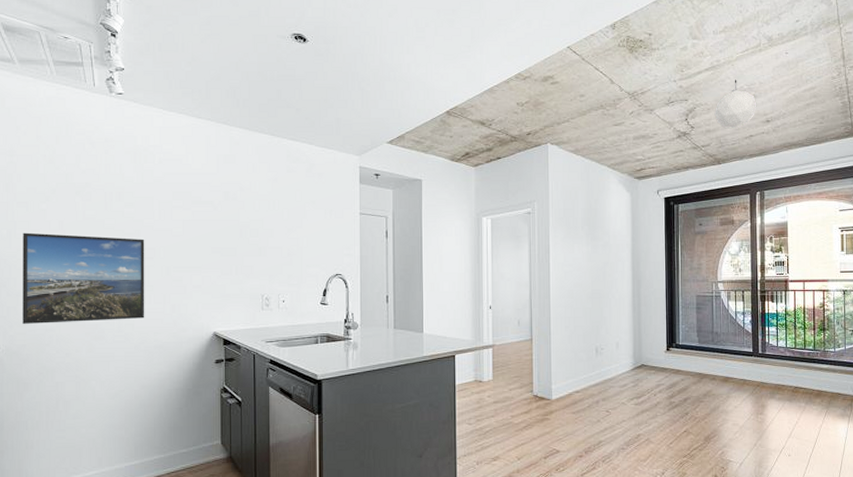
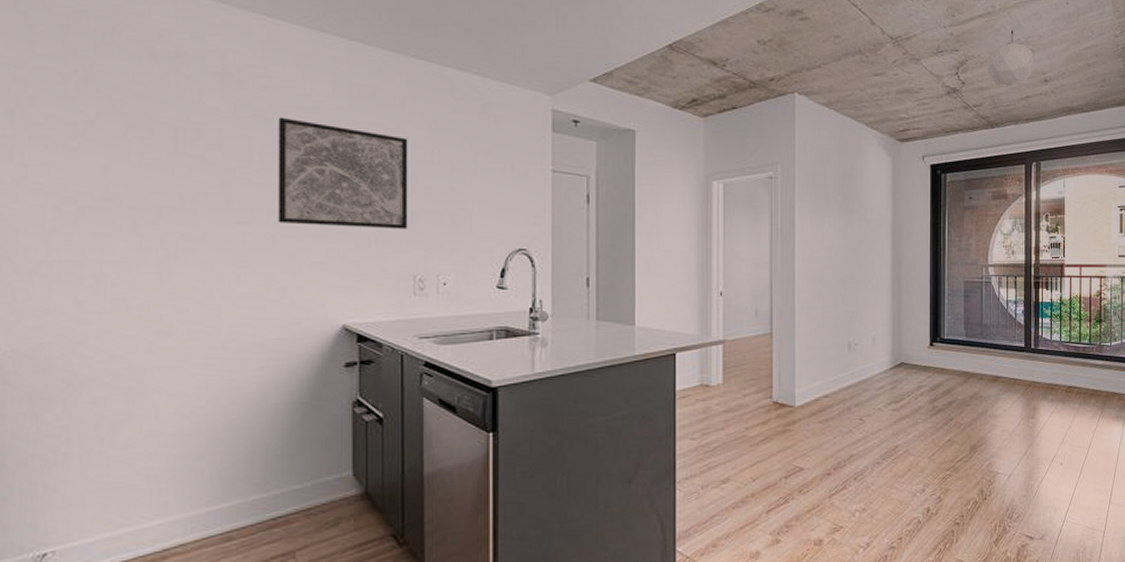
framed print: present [22,232,145,324] -> none [38,181,238,314]
wall art: none [170,181,258,261] -> present [278,117,408,230]

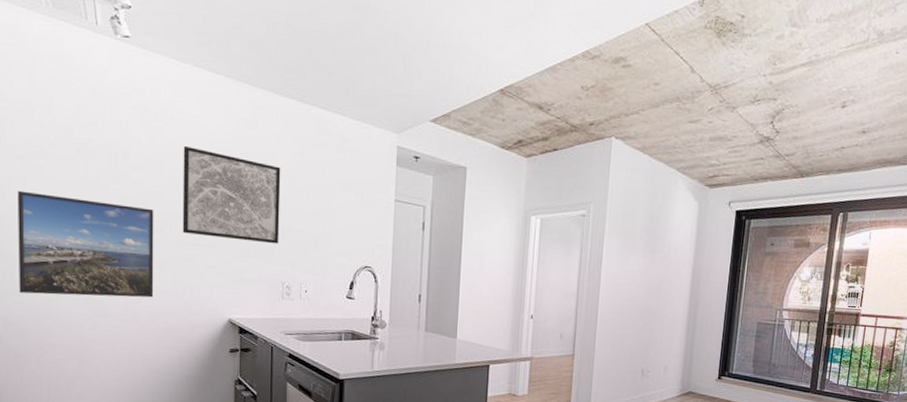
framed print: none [38,181,238,314] -> present [17,190,154,298]
pendant lamp: present [988,30,1035,88] -> none [804,79,855,138]

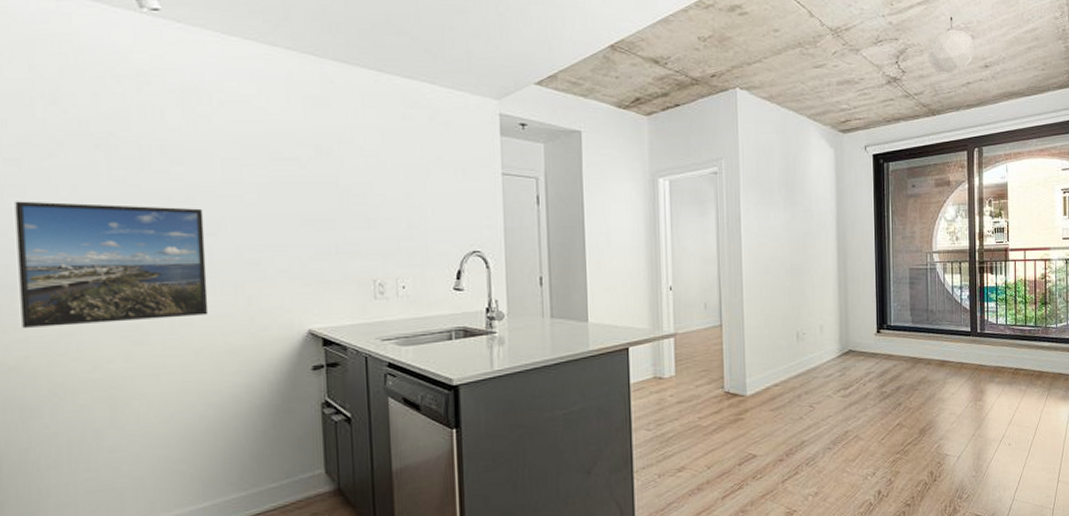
wall art: present [182,145,281,244] -> none [236,131,366,236]
pendant lamp: none [804,79,855,138] -> present [927,16,975,75]

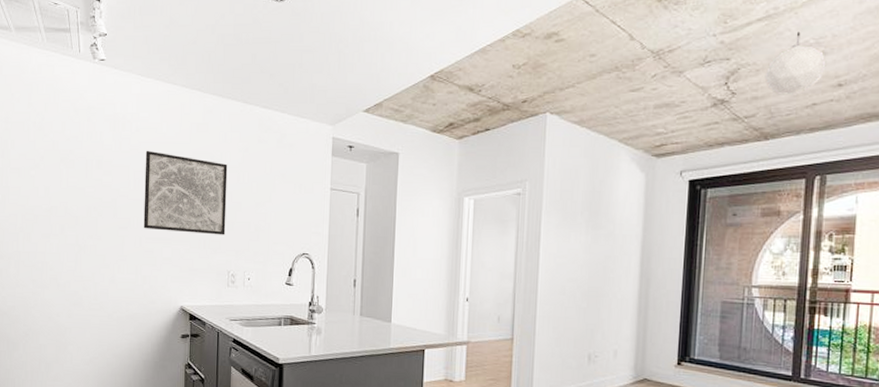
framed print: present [15,201,209,328] -> none [13,198,121,288]
wall art: none [236,131,366,236] -> present [143,150,228,235]

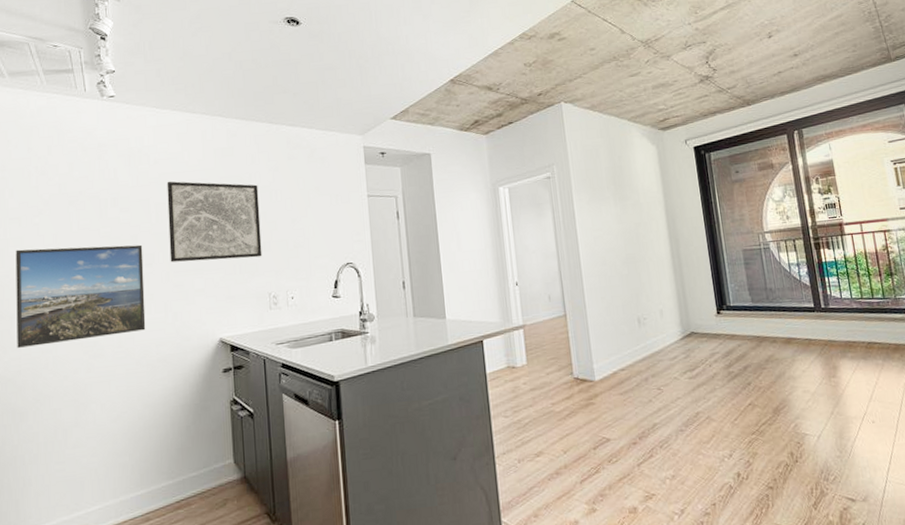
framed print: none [13,198,121,288] -> present [15,244,146,348]
pendant lamp: present [764,31,827,95] -> none [736,15,782,68]

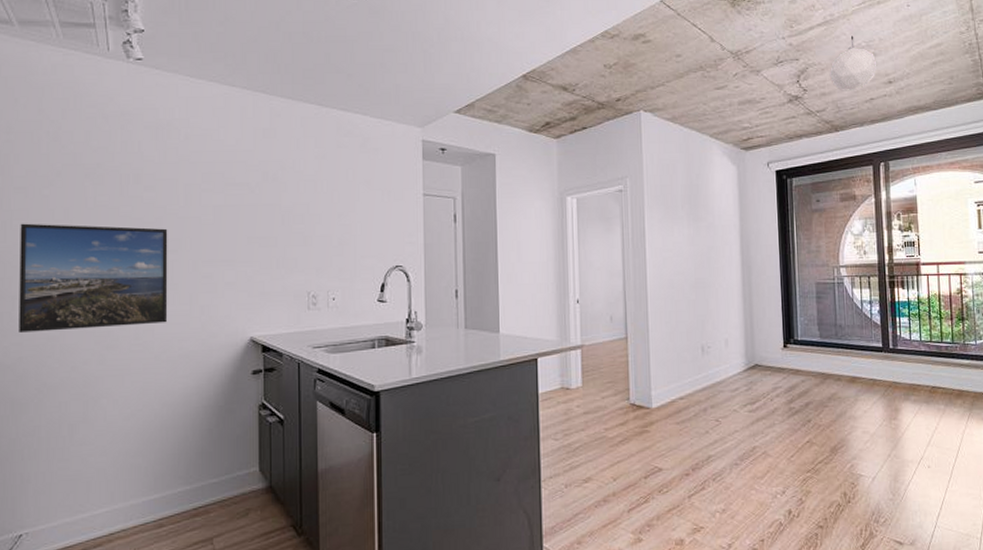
wall art: present [167,181,262,263] -> none [198,160,303,252]
pendant lamp: none [736,15,782,68] -> present [829,35,877,91]

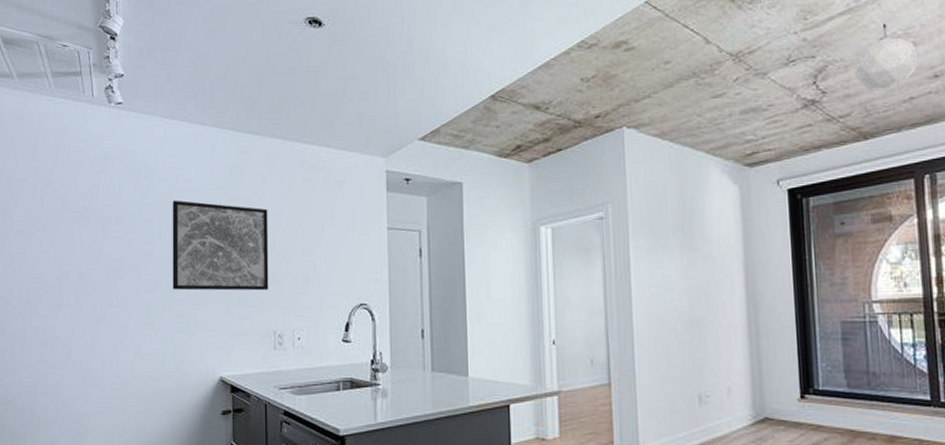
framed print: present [19,223,168,332] -> none [18,265,145,369]
wall art: none [198,160,303,252] -> present [172,200,269,291]

